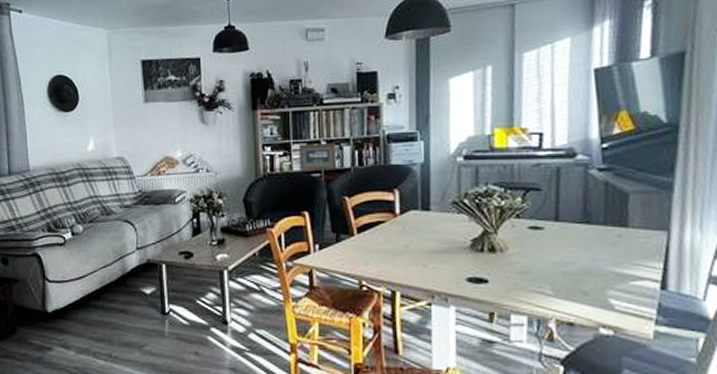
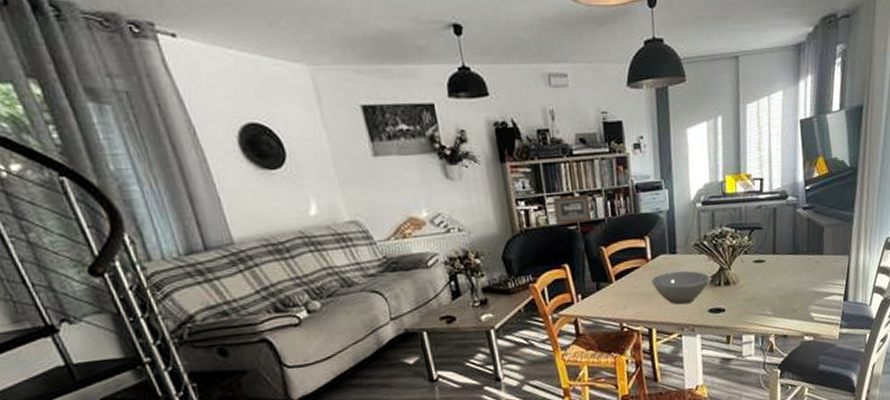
bowl: none [399,230,470,269] -> present [651,270,710,305]

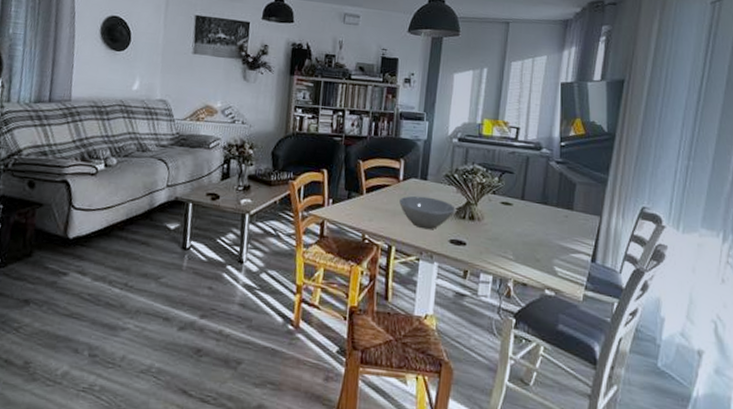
picture frame: present [553,194,591,225] -> none [324,110,357,136]

